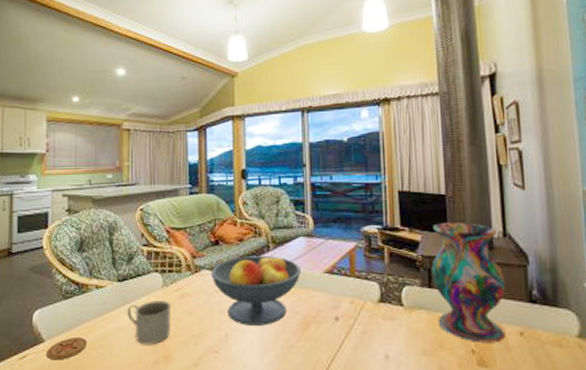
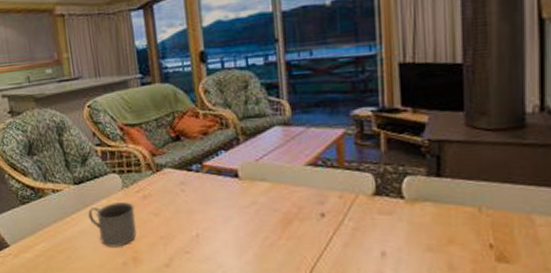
coaster: present [45,338,87,360] -> none [12,242,52,264]
fruit bowl: present [211,255,301,326] -> none [174,148,278,225]
vase: present [432,223,506,343] -> none [441,96,539,236]

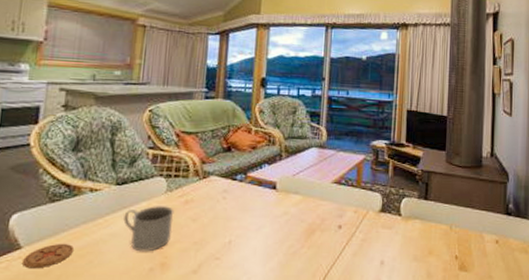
coaster: none [12,242,52,264] -> present [21,244,74,269]

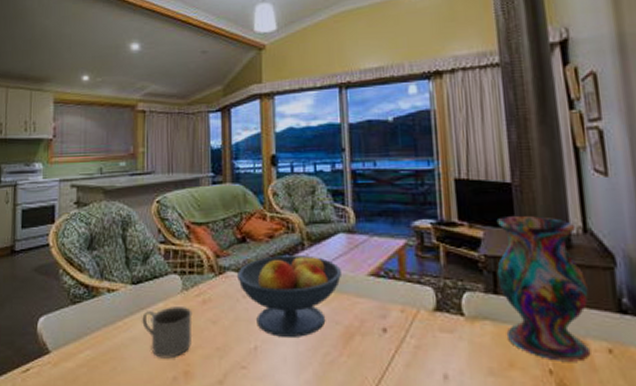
coaster: present [21,244,74,269] -> none [51,349,97,375]
fruit bowl: none [220,163,310,233] -> present [237,254,341,337]
vase: none [429,141,488,250] -> present [496,216,591,362]

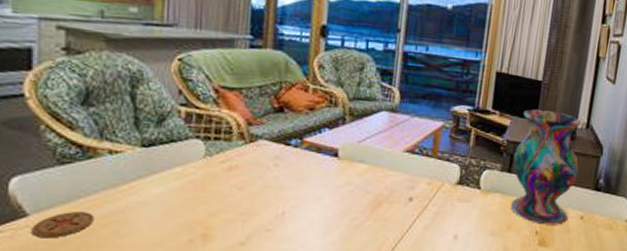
coaster: none [51,349,97,375] -> present [30,212,94,239]
mug: present [142,307,193,359] -> none [153,172,216,222]
fruit bowl: present [237,254,341,337] -> none [270,127,379,204]

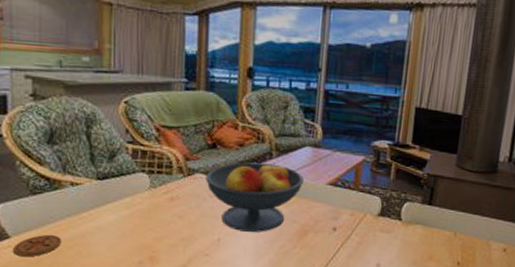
fruit bowl: none [270,127,379,204] -> present [206,162,303,232]
vase: present [510,109,582,225] -> none [431,143,504,257]

